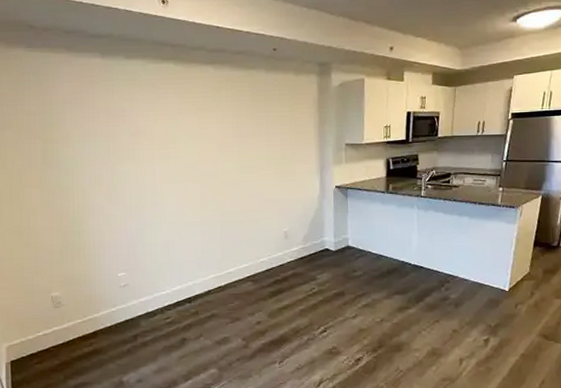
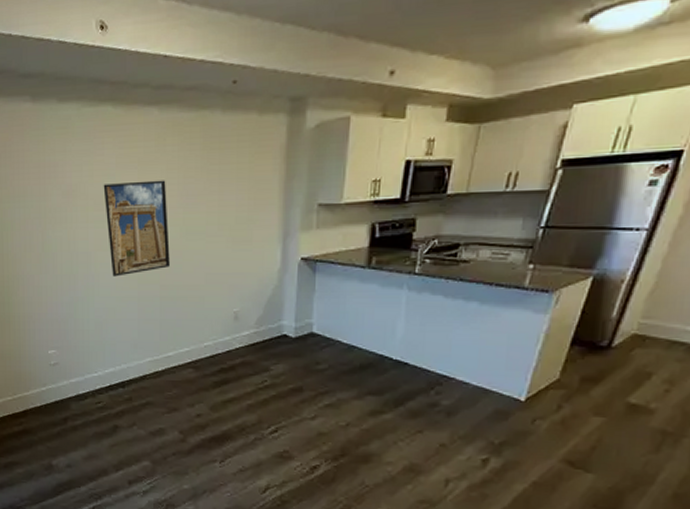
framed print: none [167,124,228,205] -> present [103,180,170,277]

